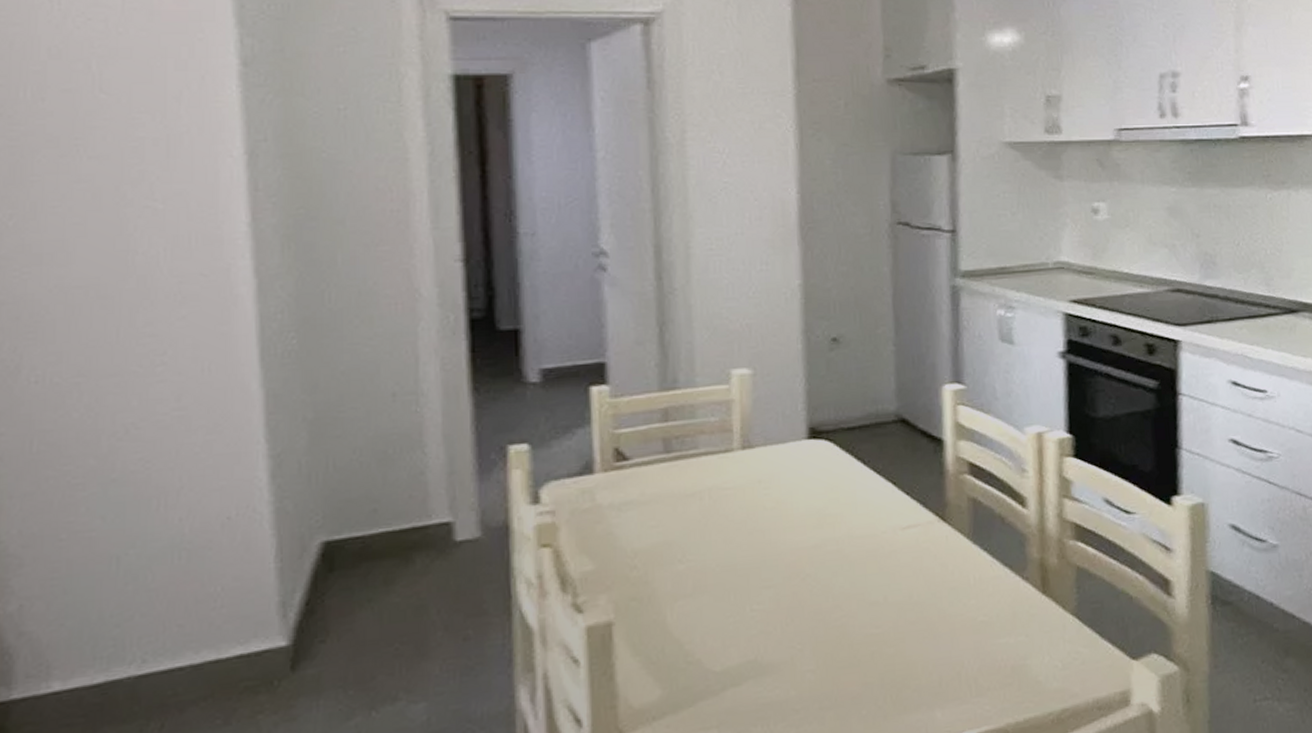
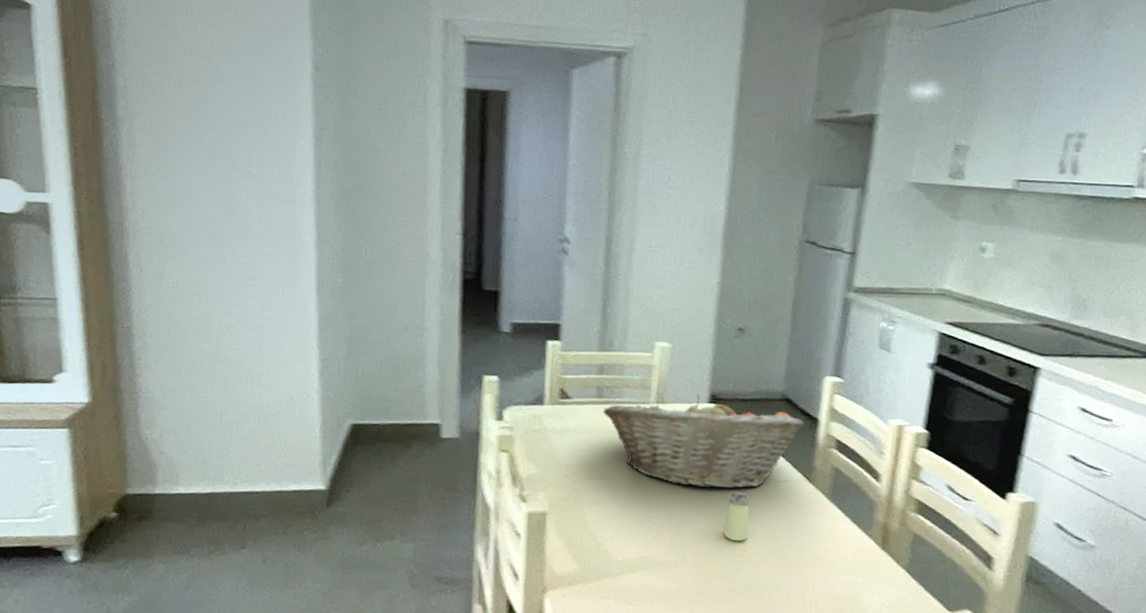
fruit basket: none [674,430,927,553] -> present [603,395,804,489]
saltshaker: none [848,548,880,617] -> present [724,491,750,542]

